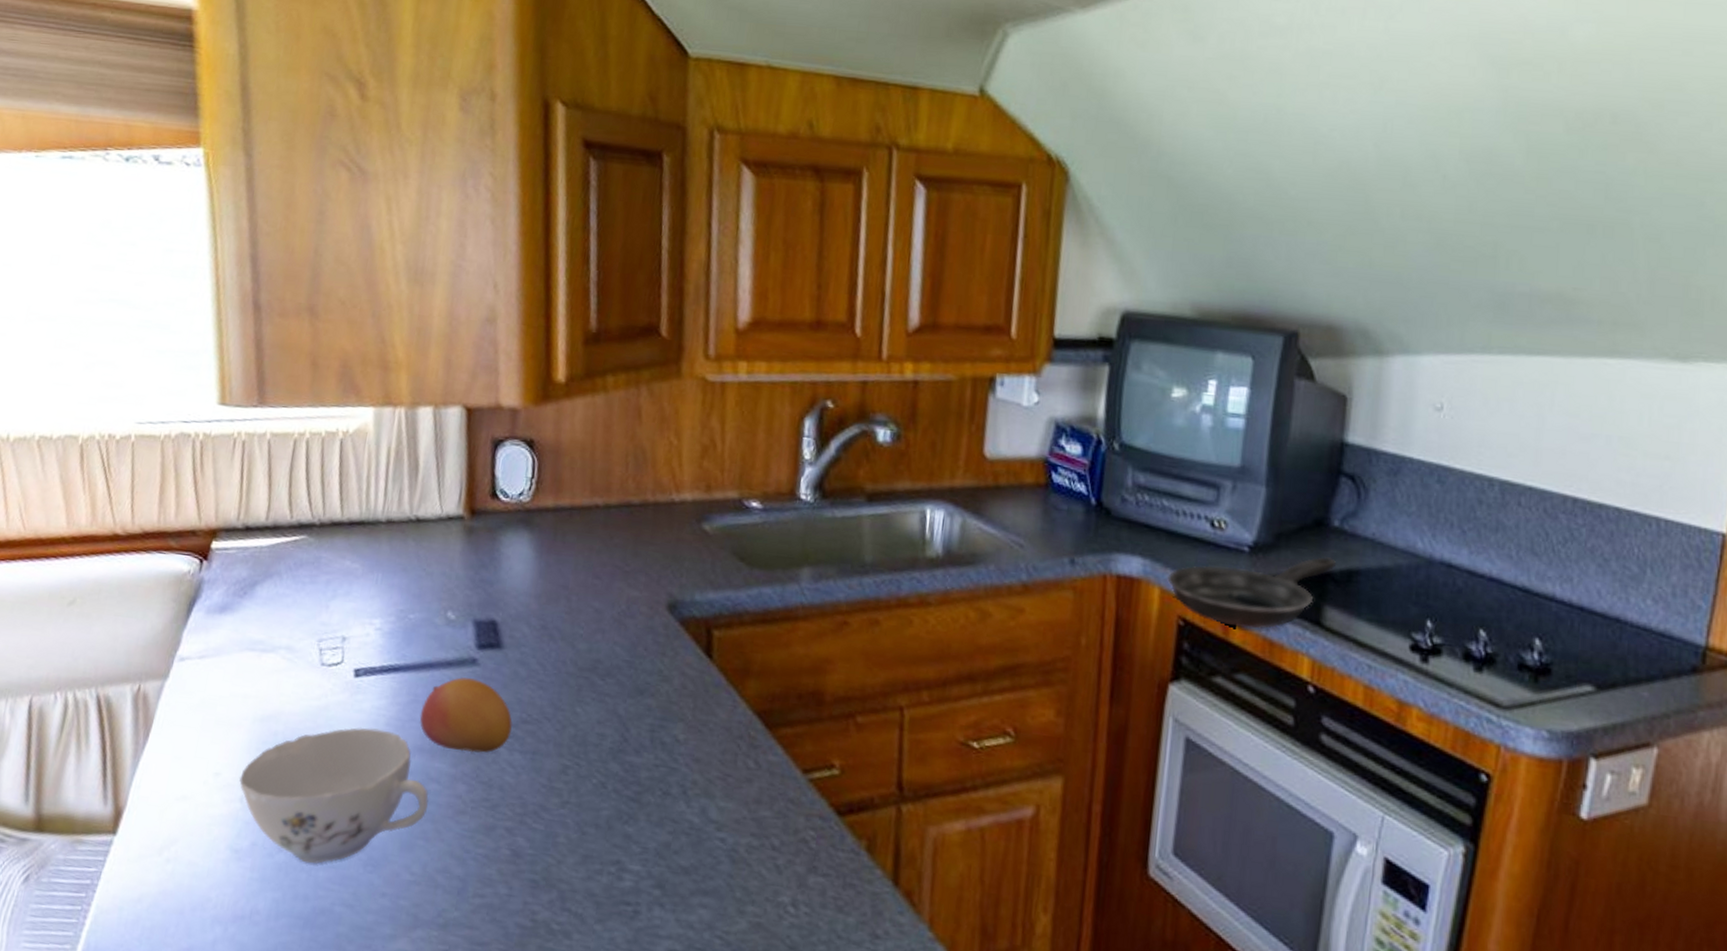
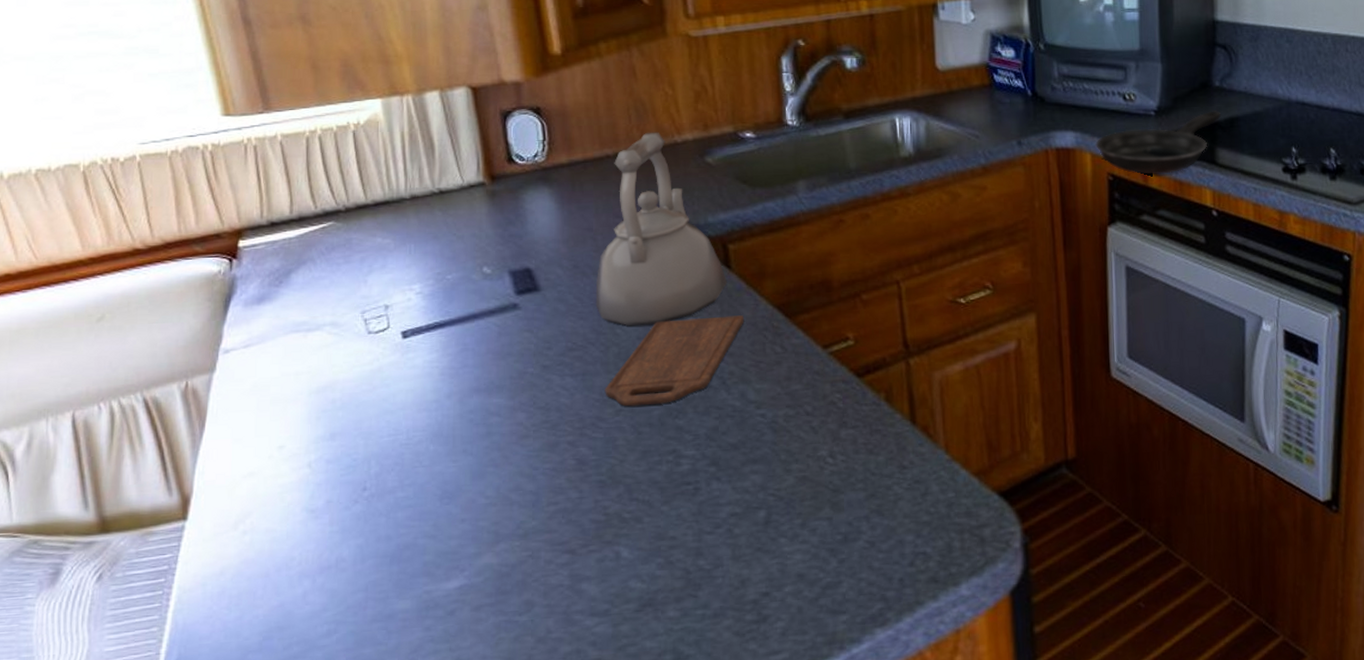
teacup: present [239,727,429,864] -> none [303,379,492,508]
fruit: present [419,677,513,753] -> none [471,321,561,385]
cutting board: none [553,706,719,805] -> present [605,315,744,407]
kettle: none [558,485,706,709] -> present [595,132,728,327]

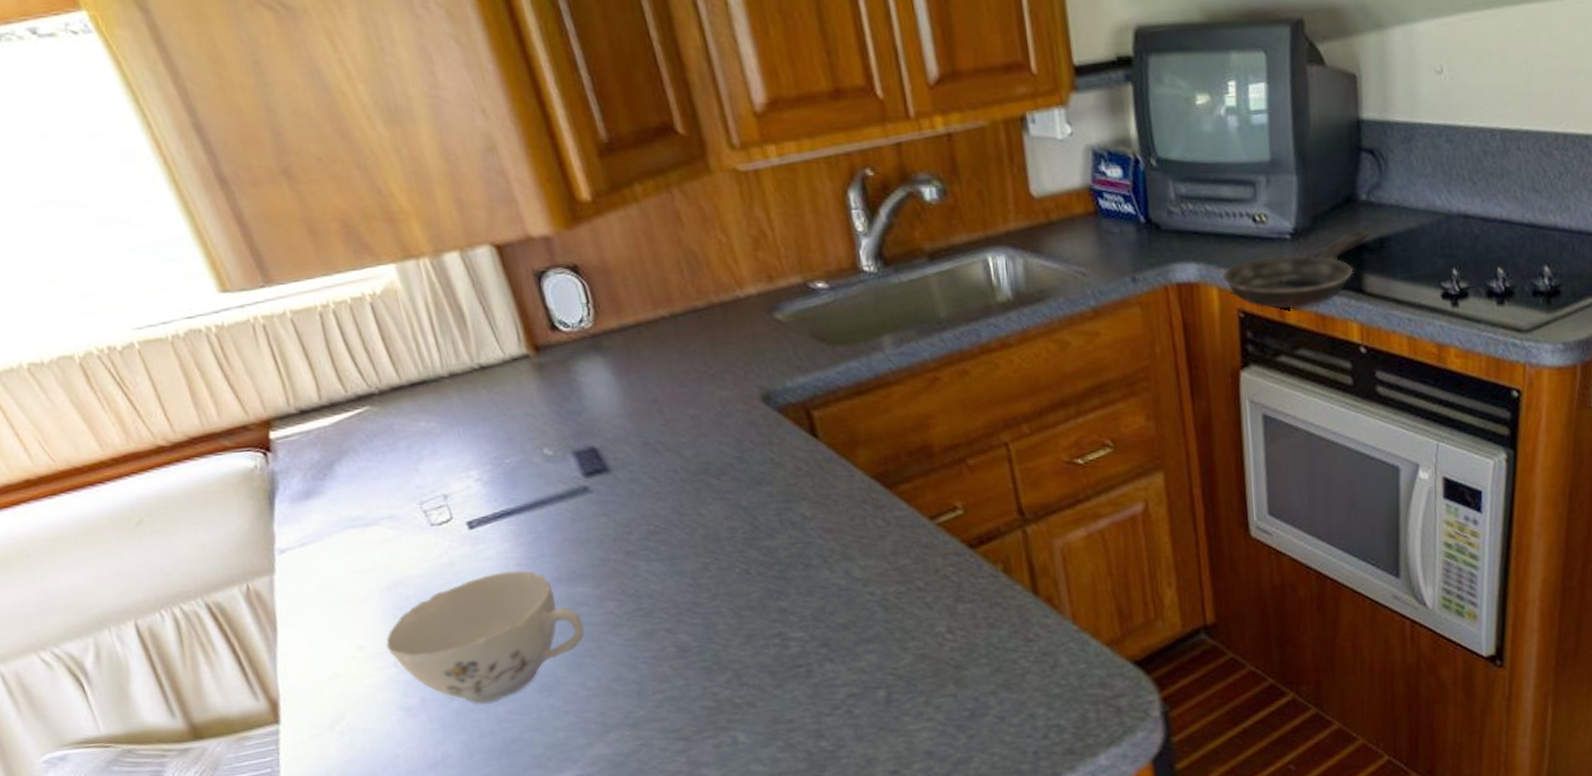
teacup: none [303,379,492,508] -> present [385,570,584,704]
kettle: present [595,132,728,327] -> none [669,286,816,506]
cutting board: present [605,315,744,407] -> none [696,488,840,591]

